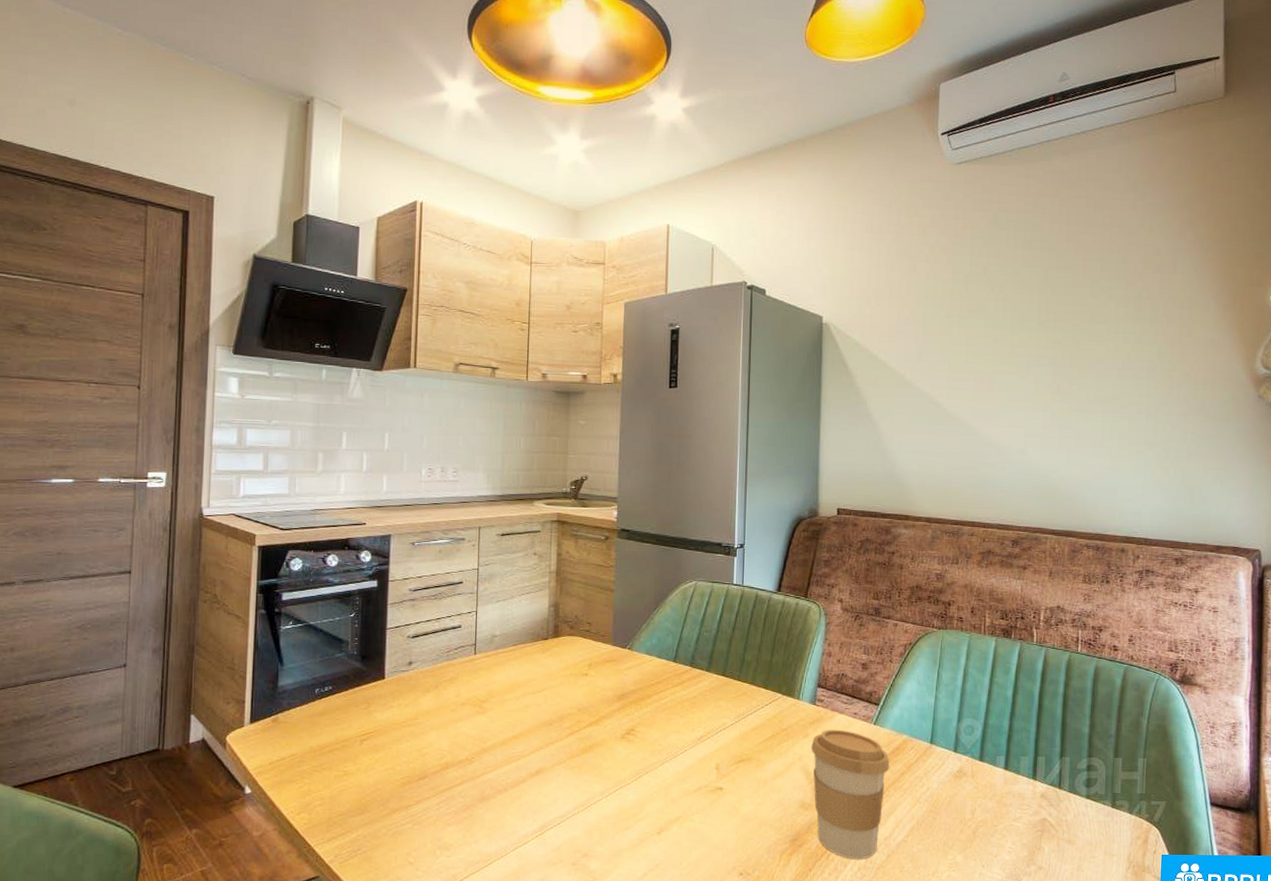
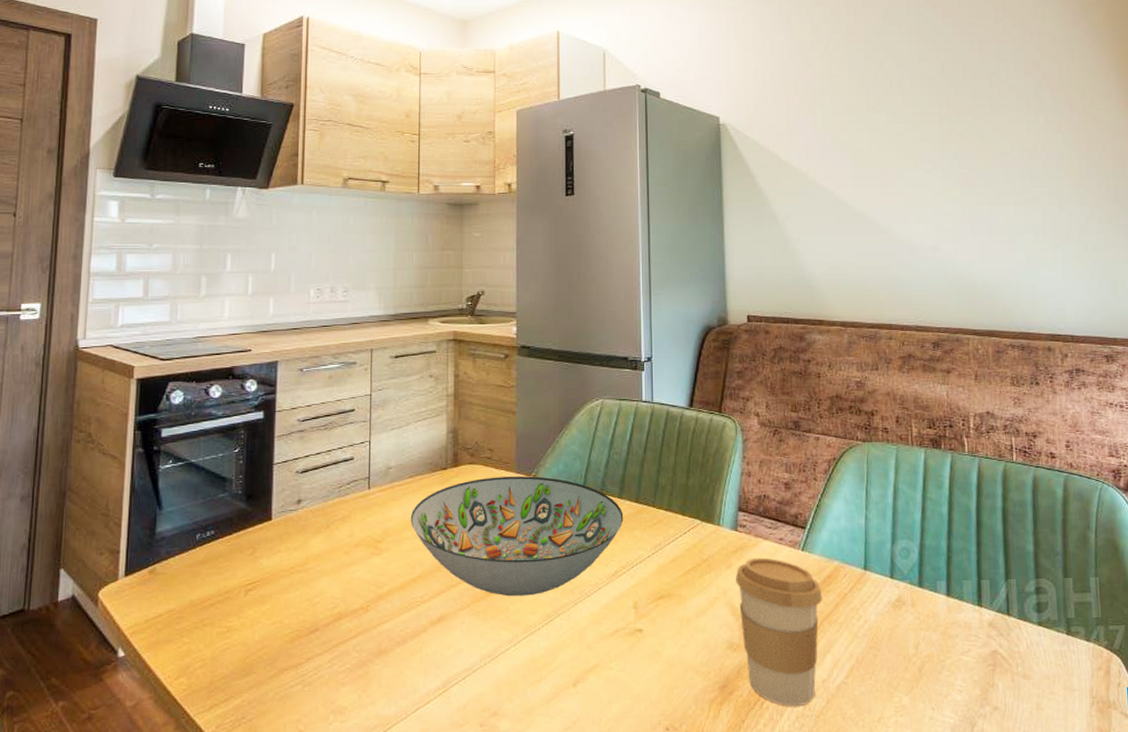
decorative bowl: none [513,648,711,755] -> present [410,476,624,597]

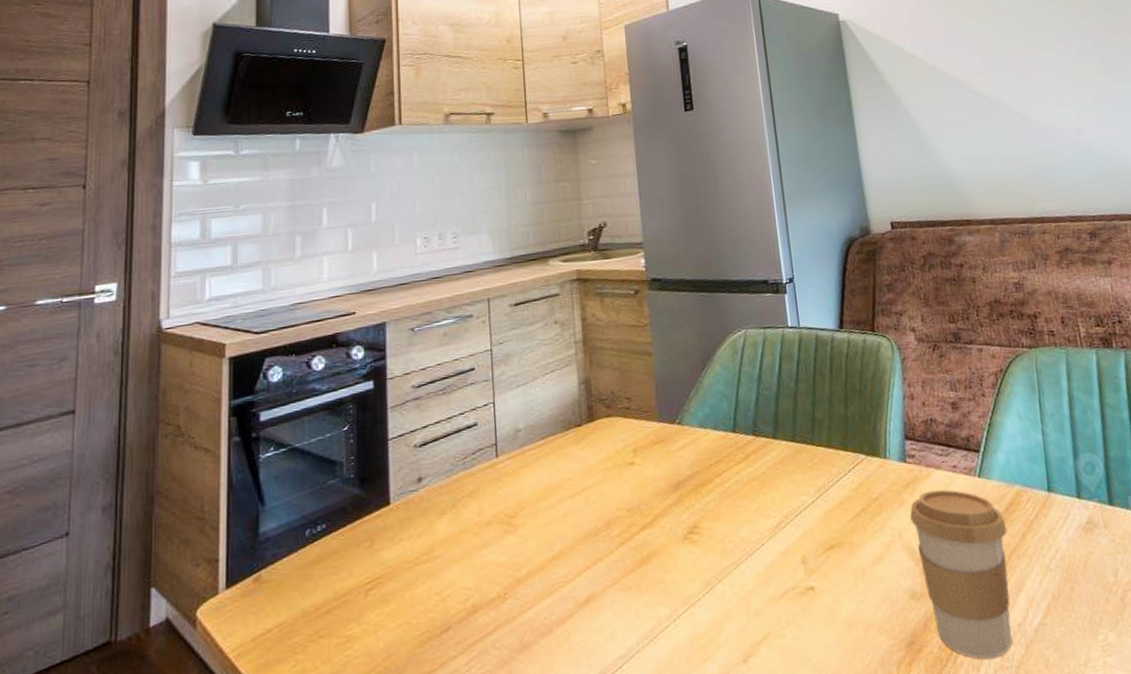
decorative bowl: present [410,476,624,597] -> none [545,423,781,566]

